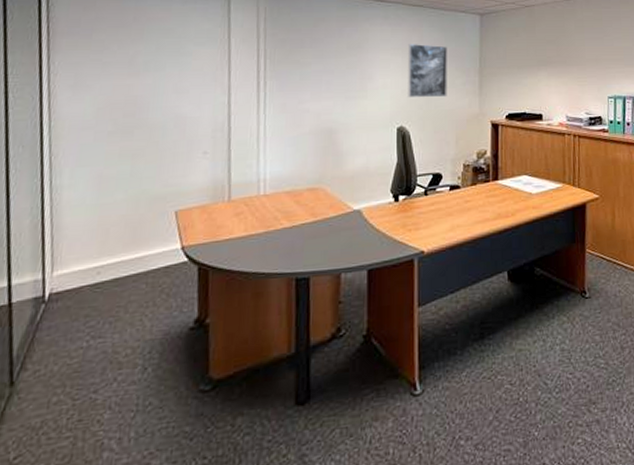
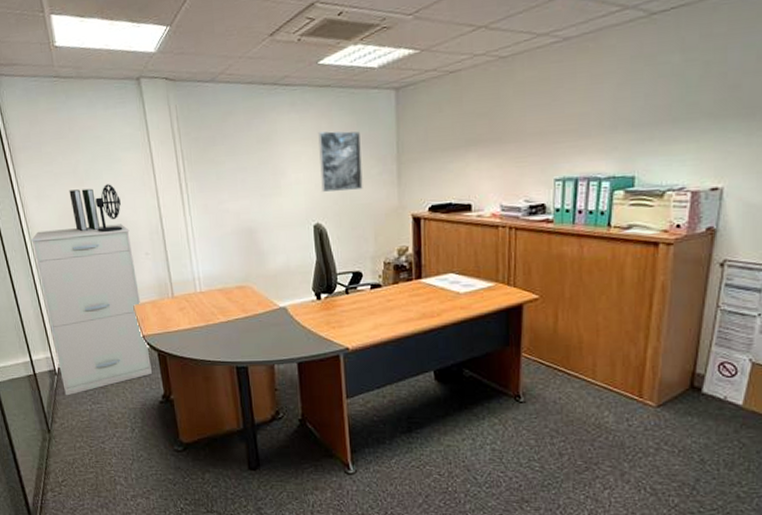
filing cabinet: none [51,120,188,331] -> present [31,224,152,396]
binder: none [117,81,151,127] -> present [69,188,101,232]
desk fan: none [146,77,183,128] -> present [95,184,123,232]

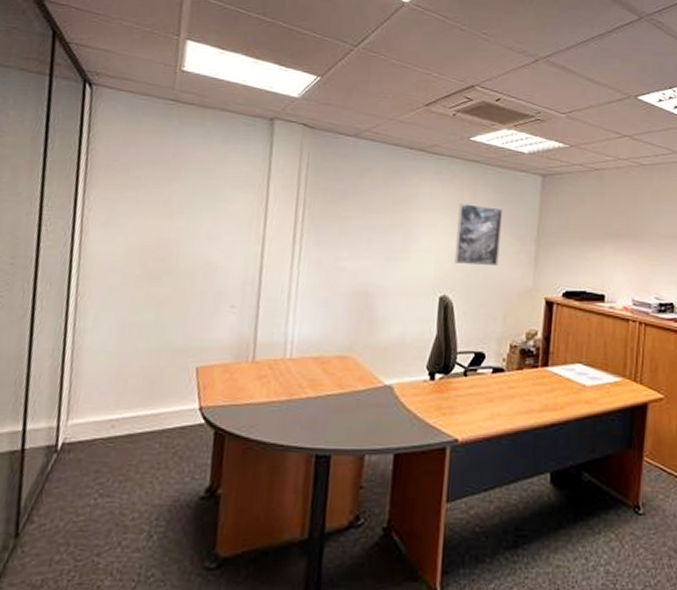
filing cabinet: present [31,224,152,396] -> none [60,264,217,484]
binder: present [69,188,101,232] -> none [146,222,184,272]
desk fan: present [95,184,123,232] -> none [175,221,216,276]

